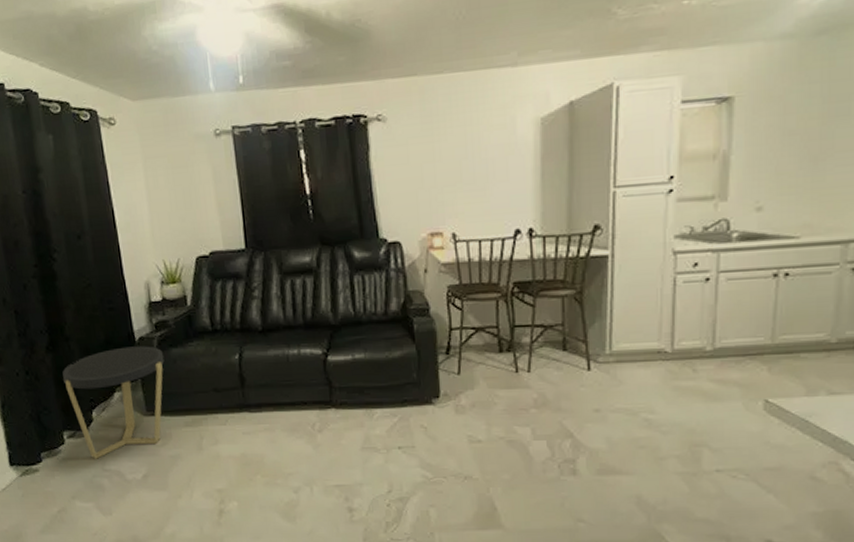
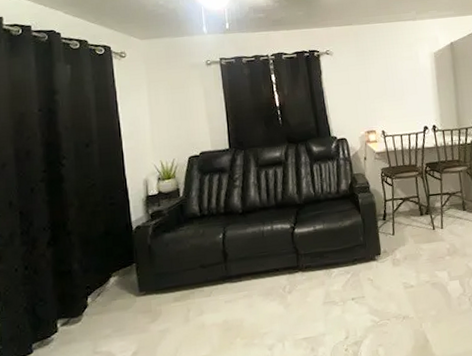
side table: present [62,346,165,459] -> none [61,233,158,343]

